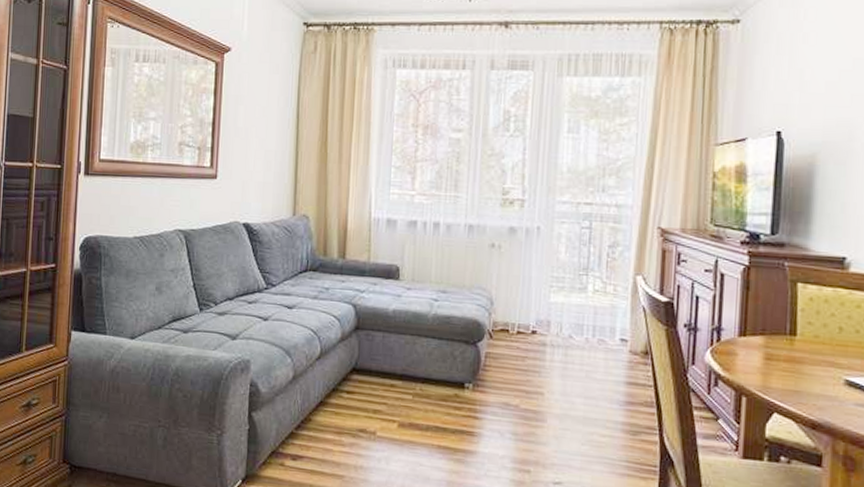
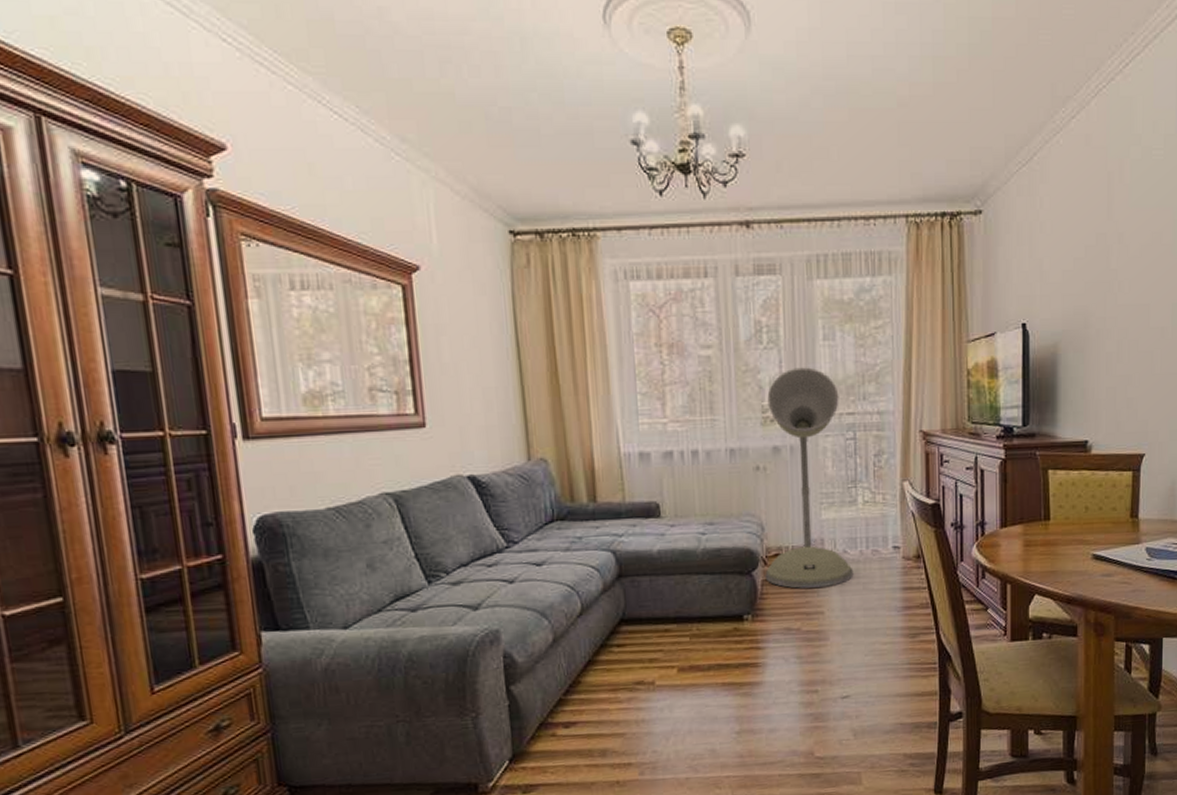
floor lamp: none [489,156,579,369] -> present [765,367,854,589]

